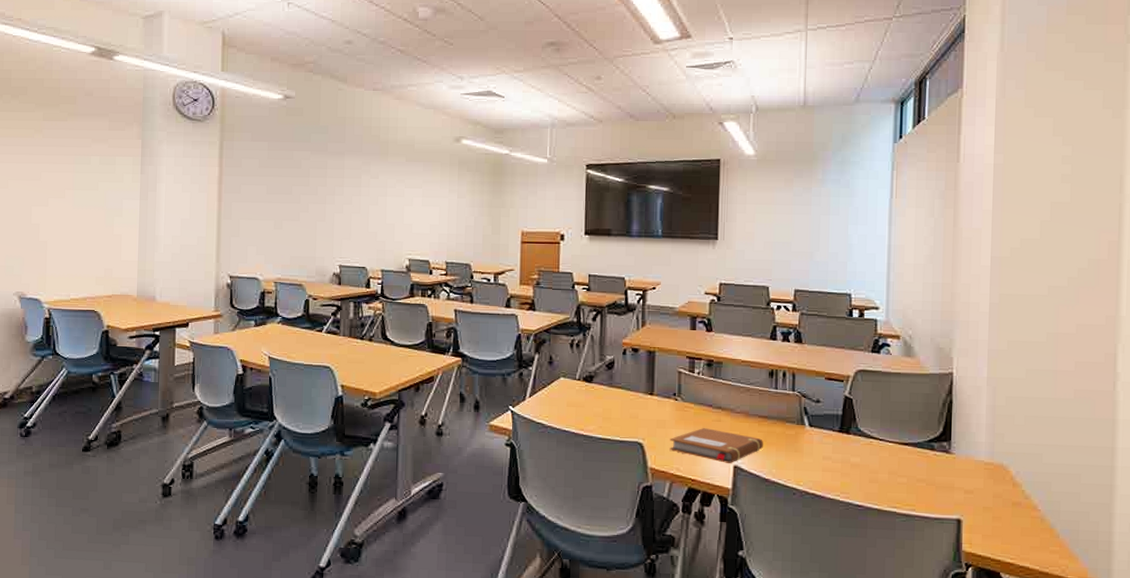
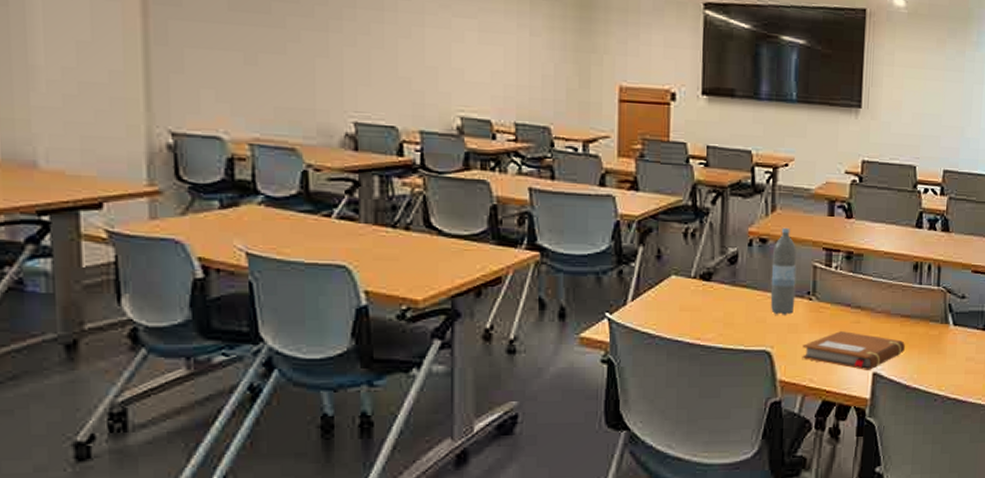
water bottle: none [641,339,664,414] -> present [770,227,797,316]

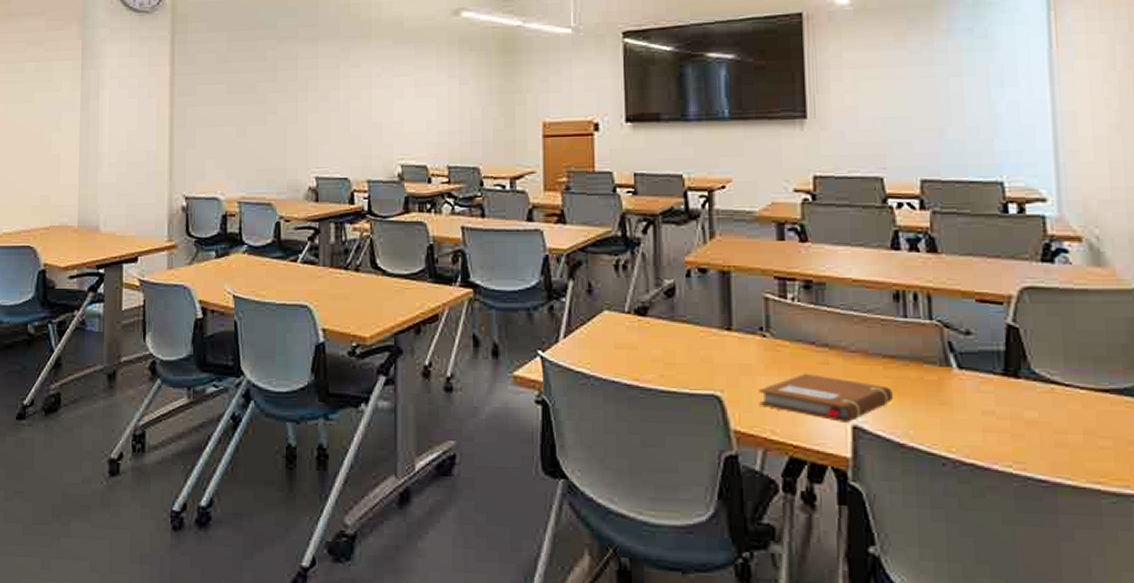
water bottle: present [770,227,797,316] -> none [714,255,746,356]

